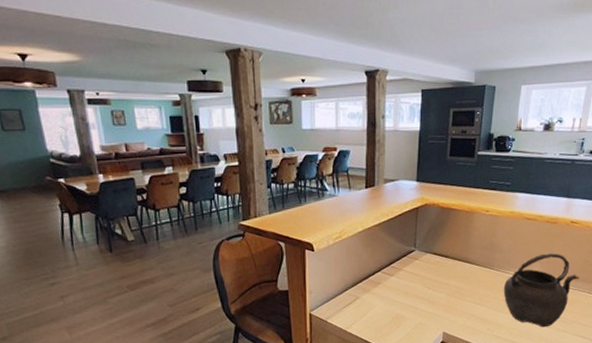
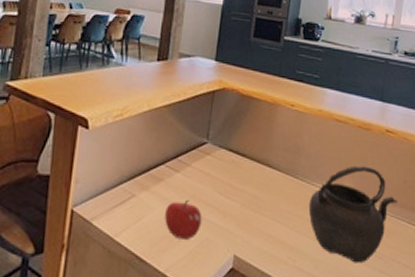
fruit: none [385,295,415,325] -> present [165,199,202,239]

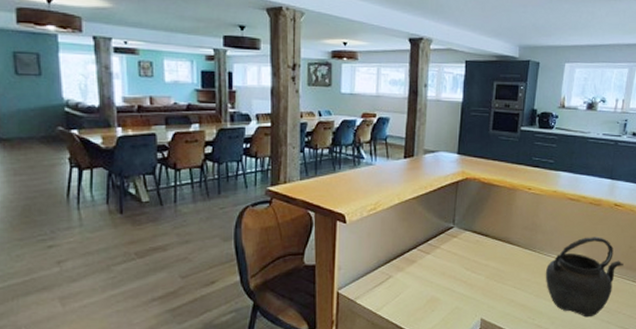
fruit: present [165,199,202,239] -> none [419,276,452,309]

